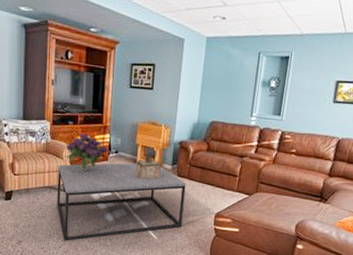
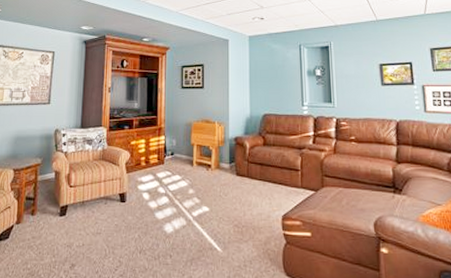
coffee table: present [57,163,186,241] -> none [113,164,247,261]
bouquet: present [65,133,108,171] -> none [121,137,163,177]
decorative box: present [135,153,161,179] -> none [192,152,218,181]

